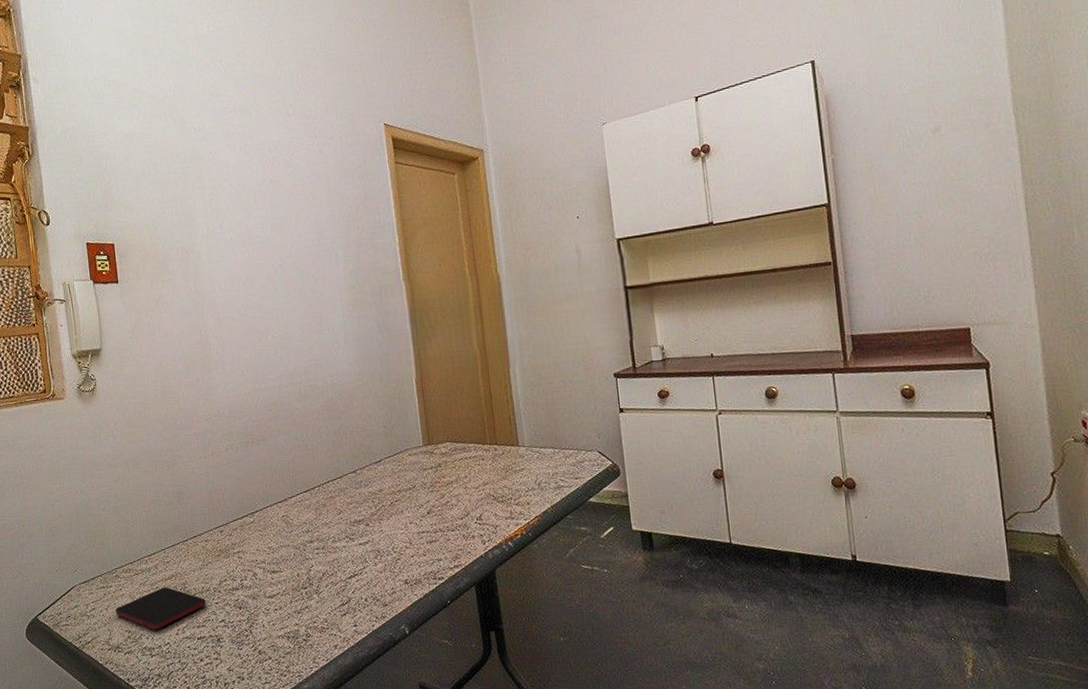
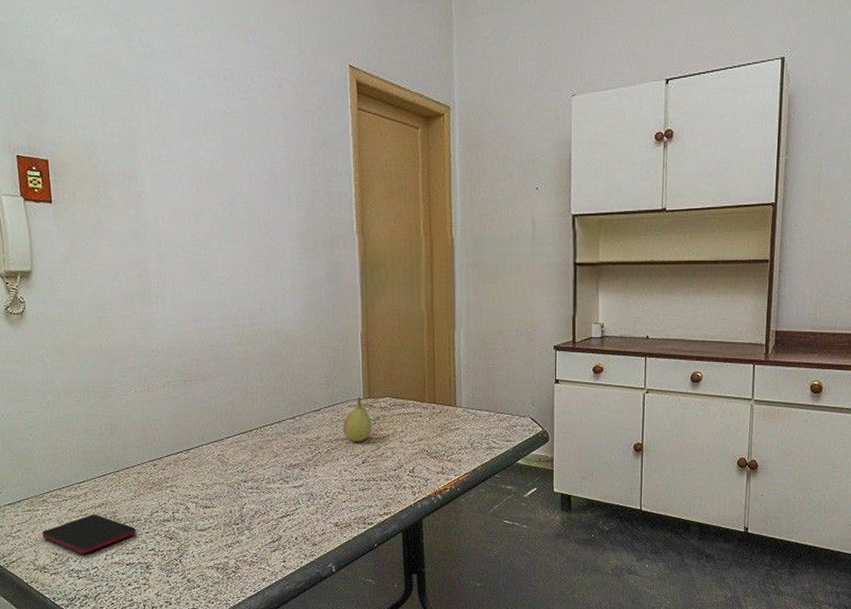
fruit: none [405,444,434,492] -> present [343,396,371,442]

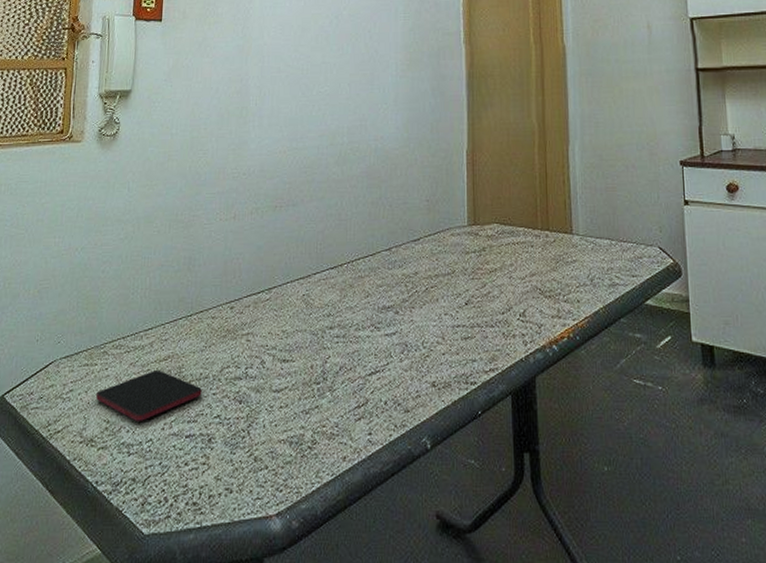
fruit: present [343,396,371,442] -> none [445,223,476,278]

